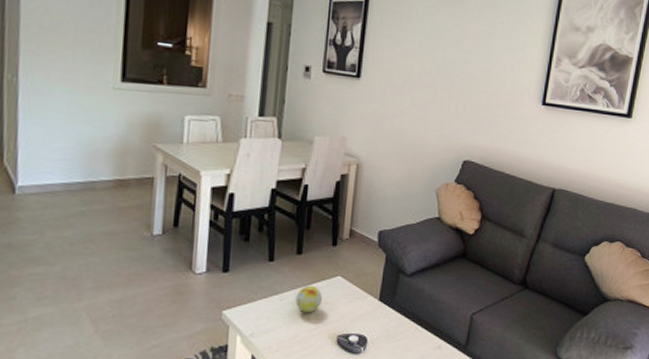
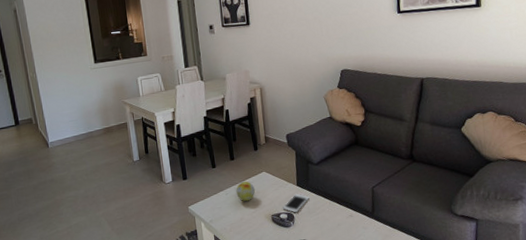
cell phone: none [353,310,392,336] -> present [282,193,310,213]

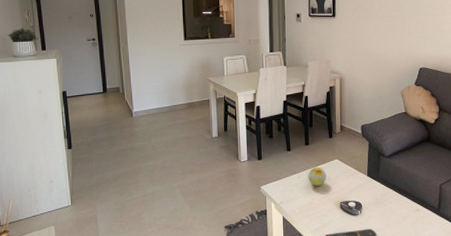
cell phone: present [282,193,310,213] -> none [351,183,378,202]

